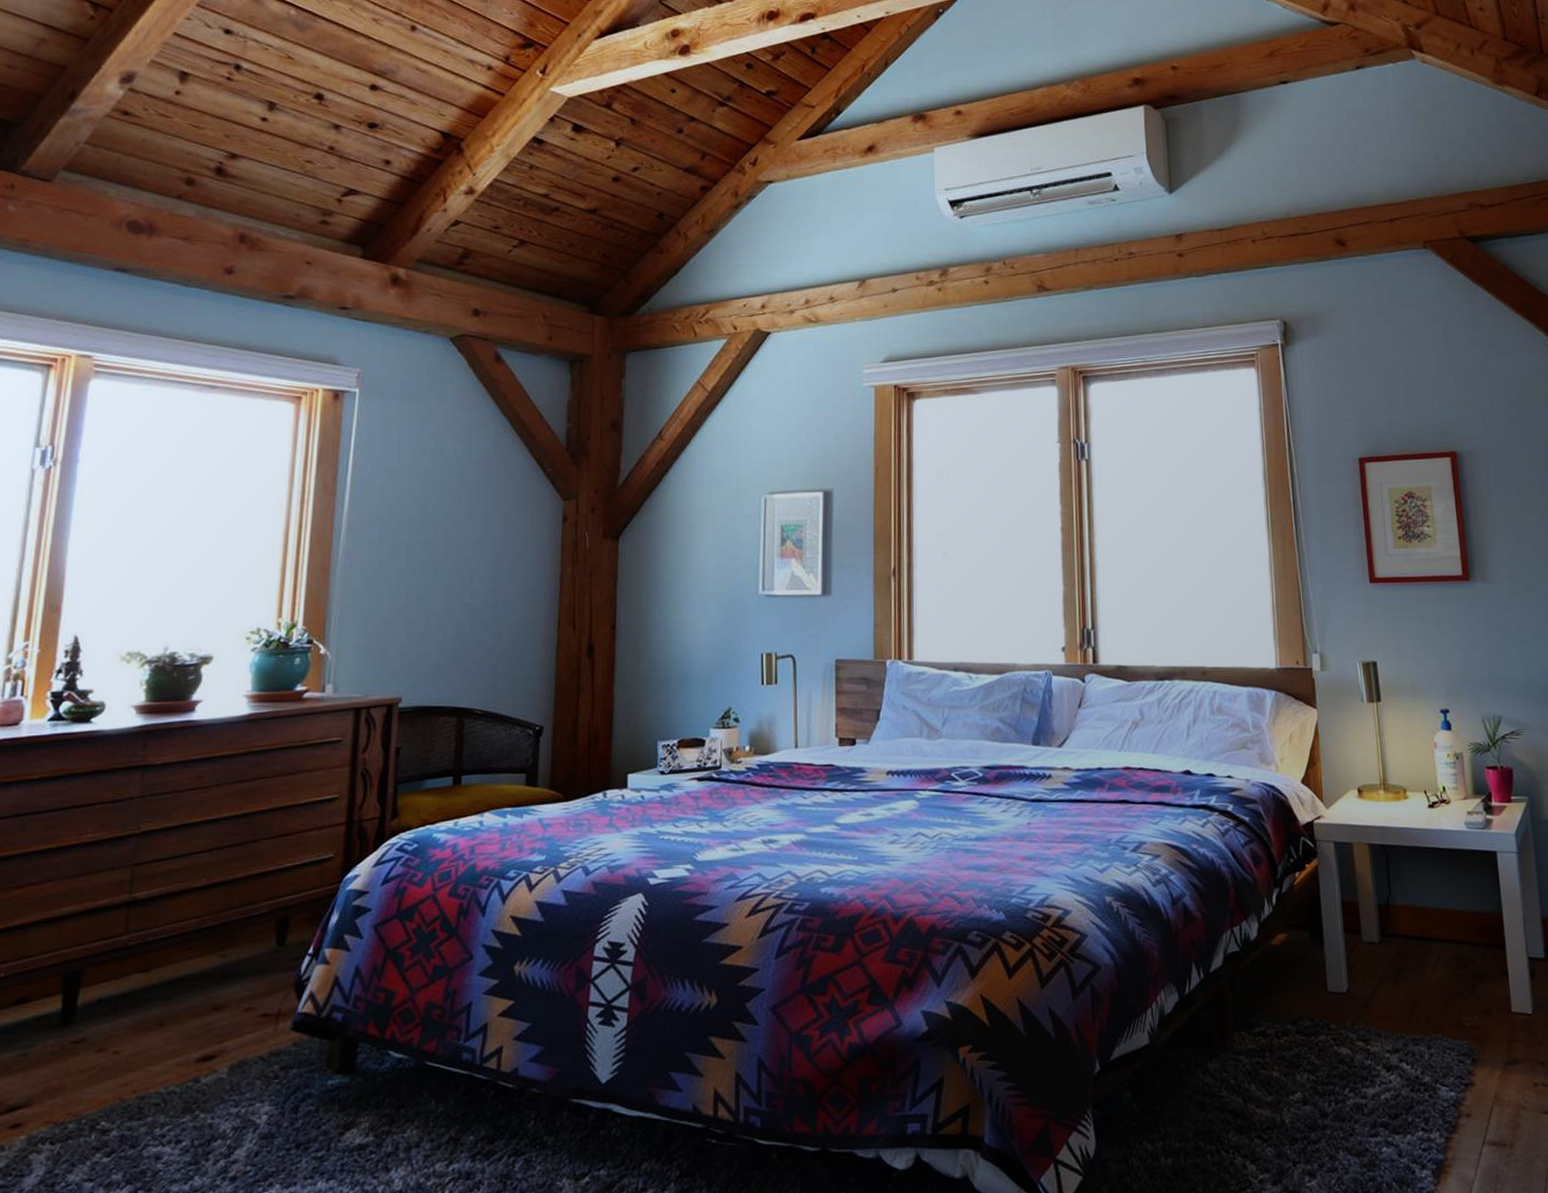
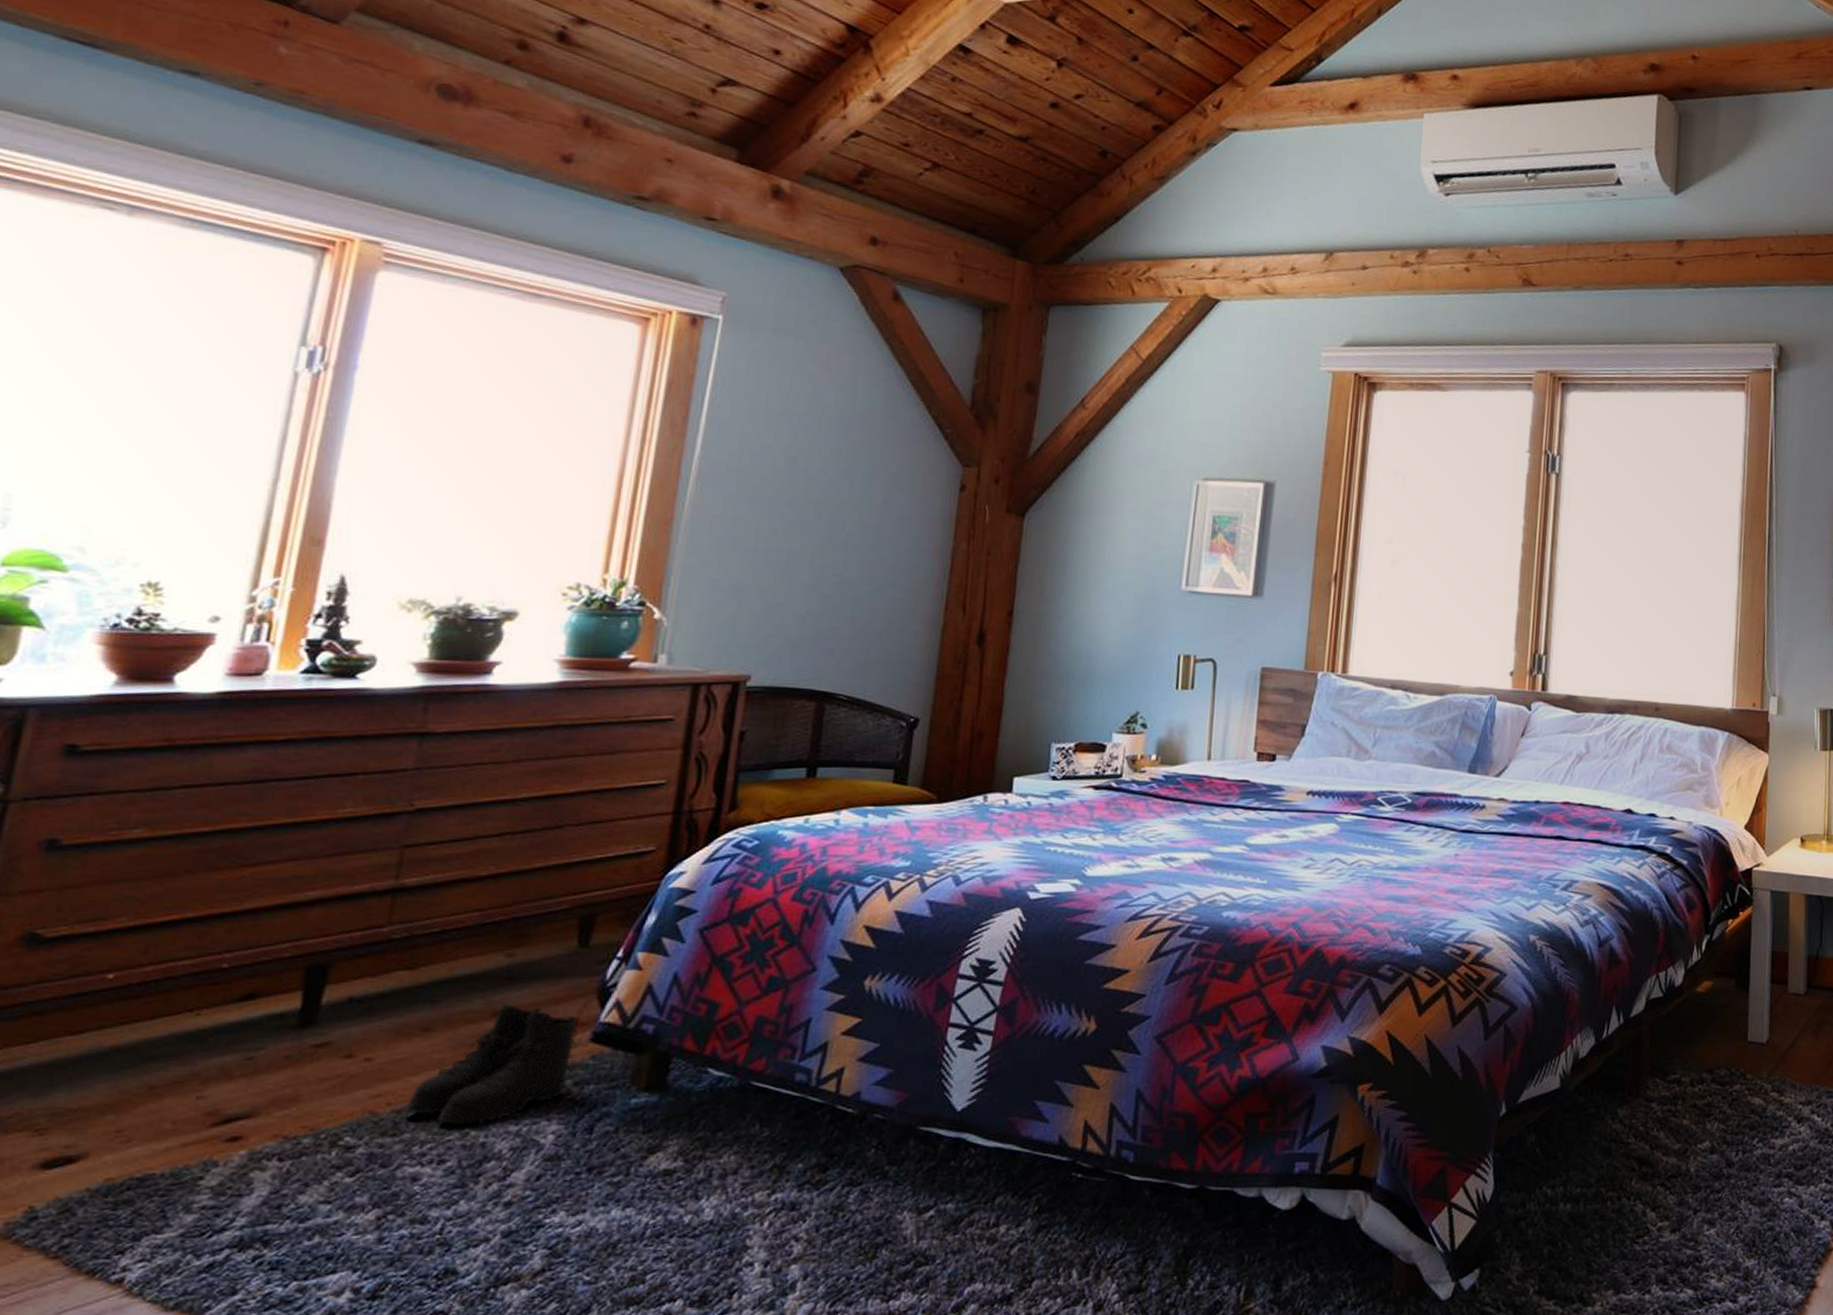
boots: none [147,998,282,1109] -> present [405,1002,579,1125]

